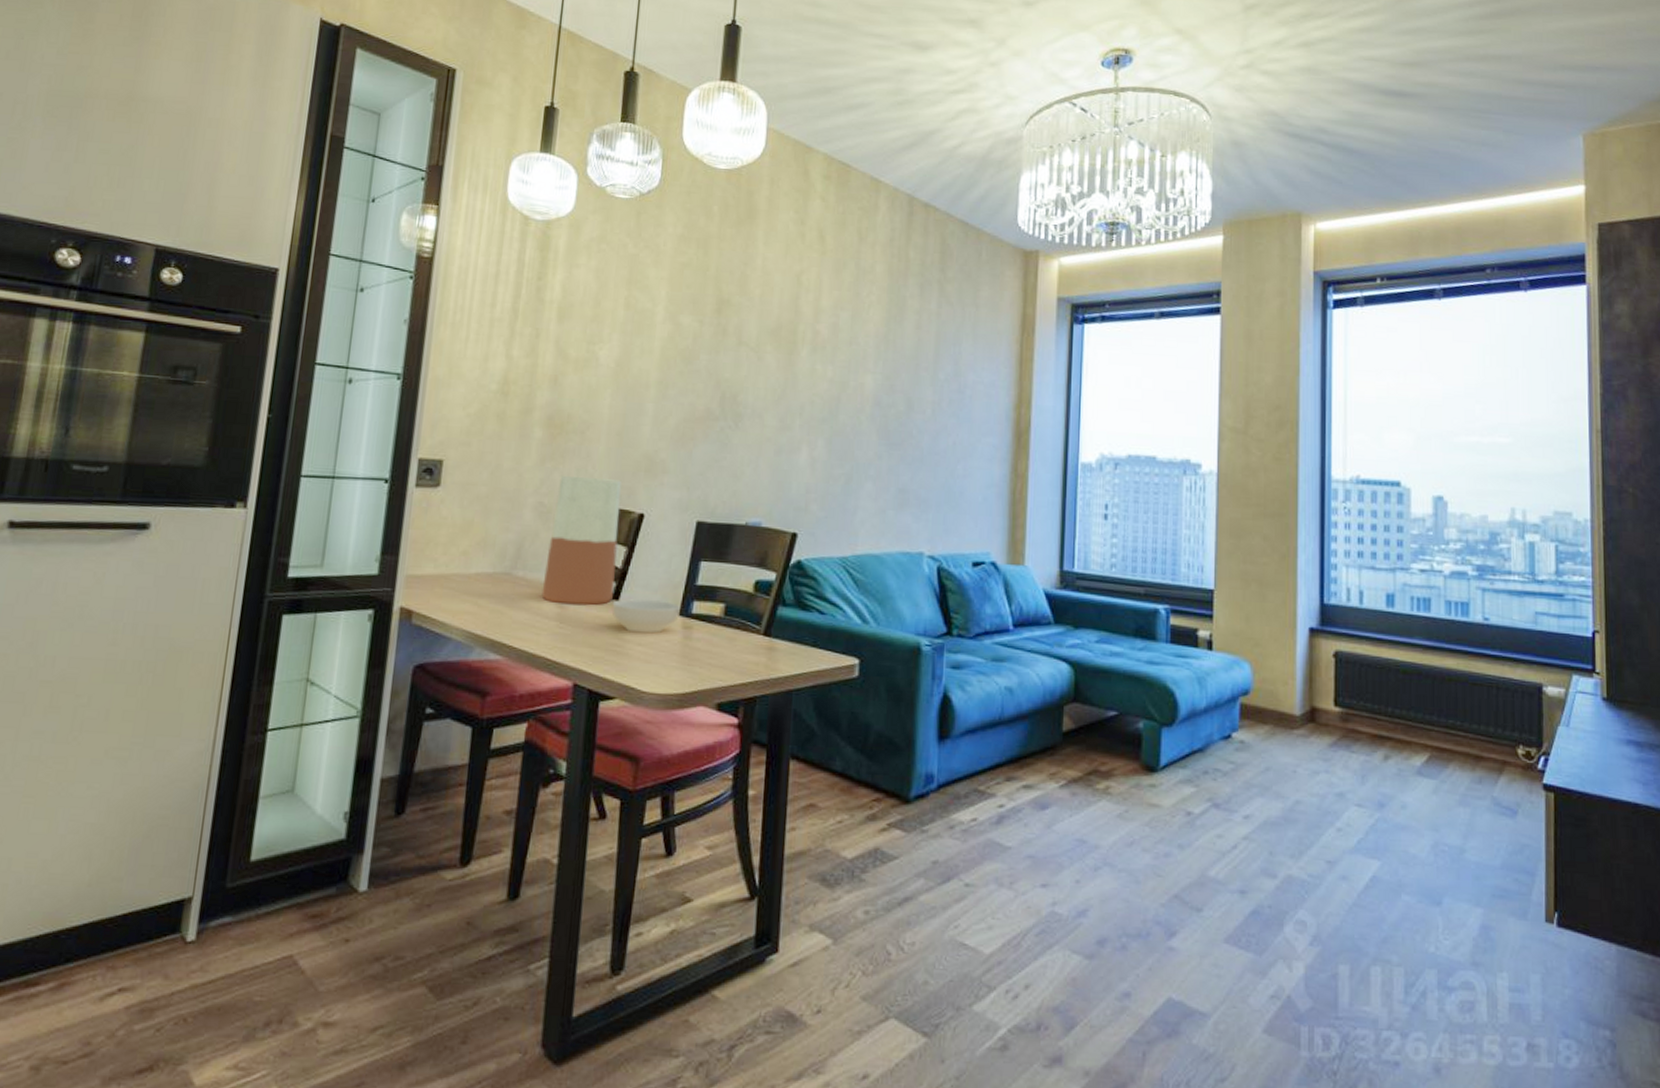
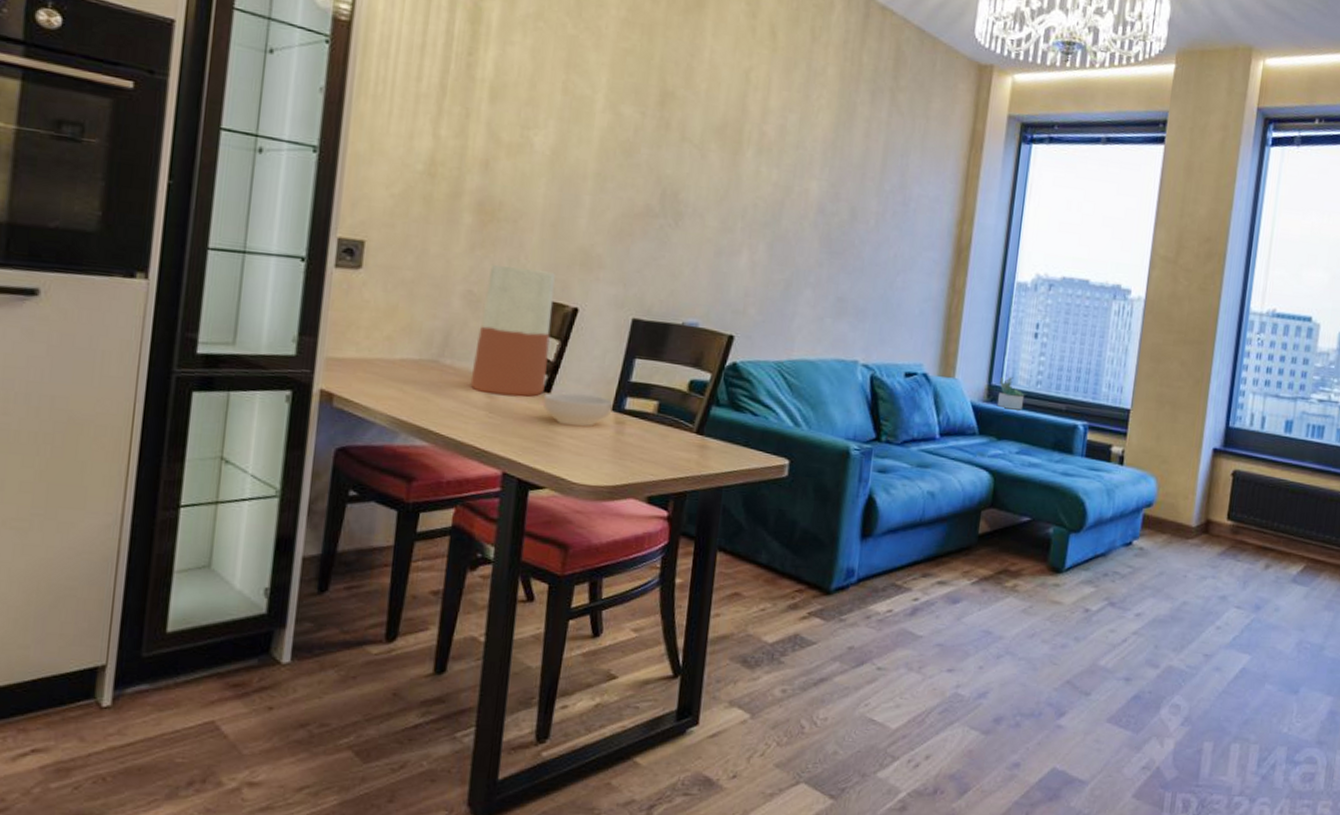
succulent plant: none [1070,561,1101,596] -> present [996,377,1026,411]

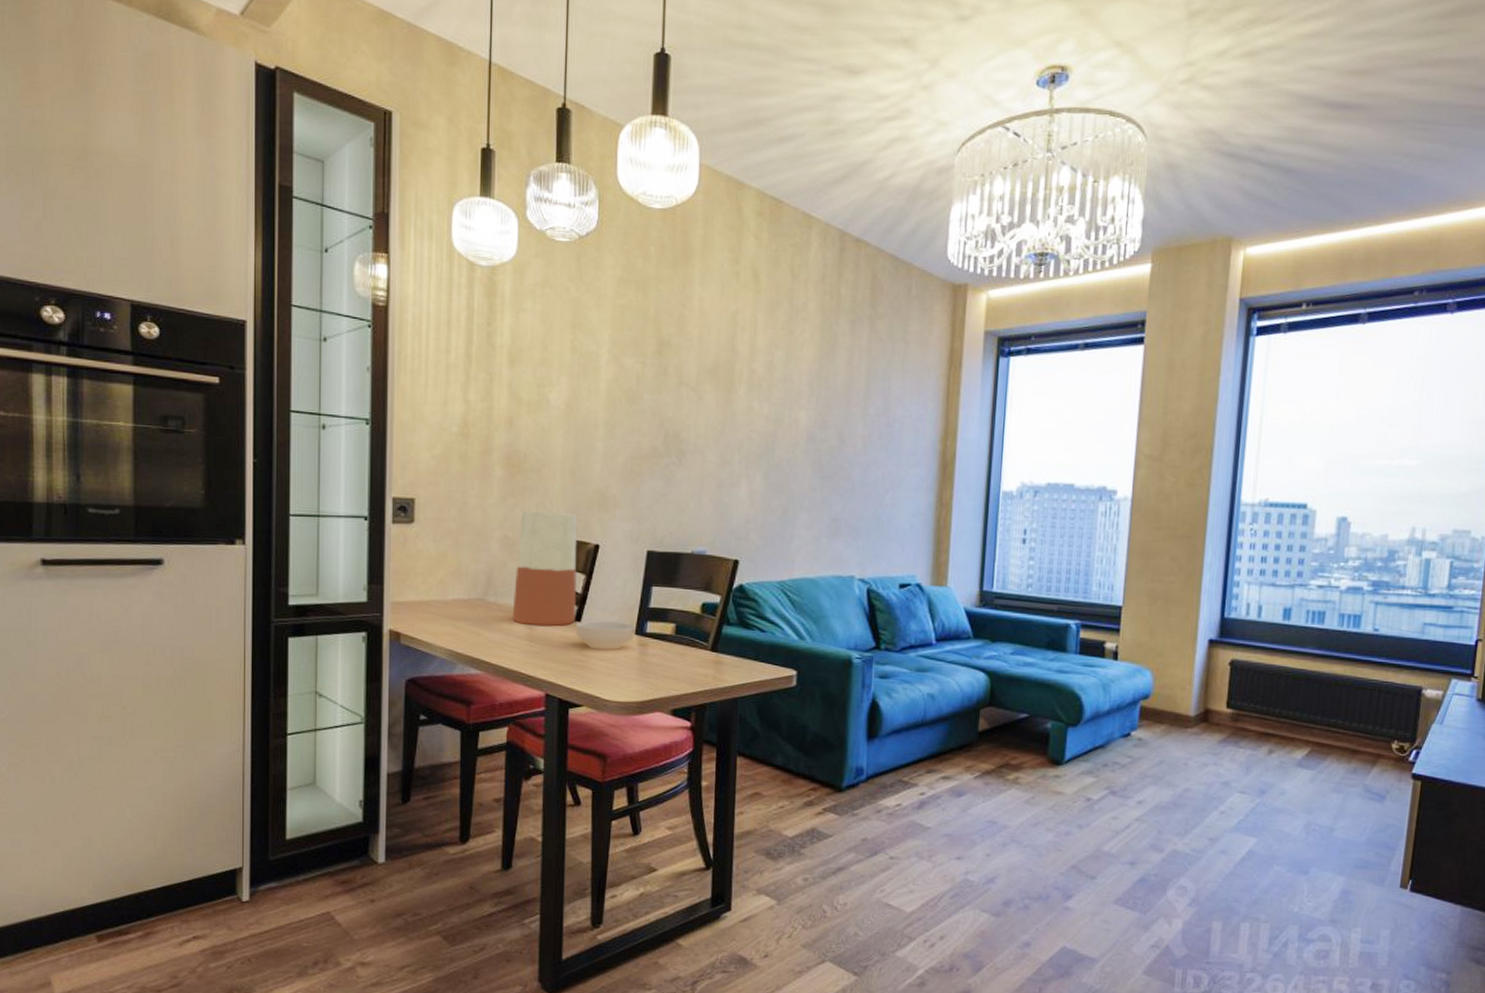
succulent plant: present [996,377,1026,411] -> none [989,582,1018,613]

